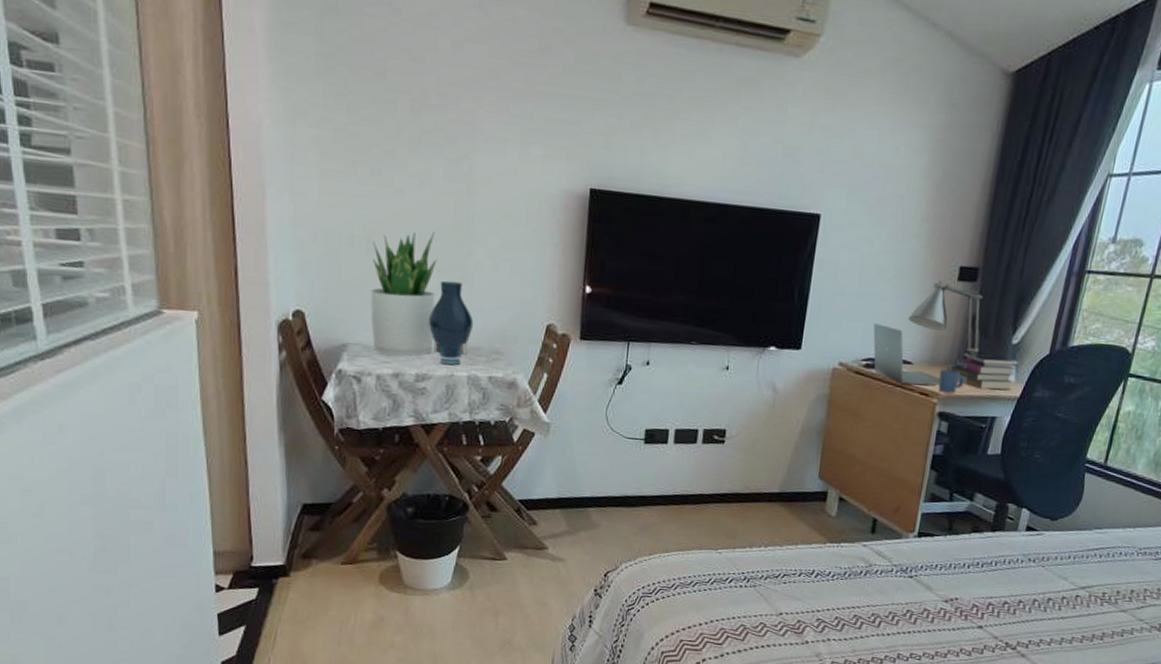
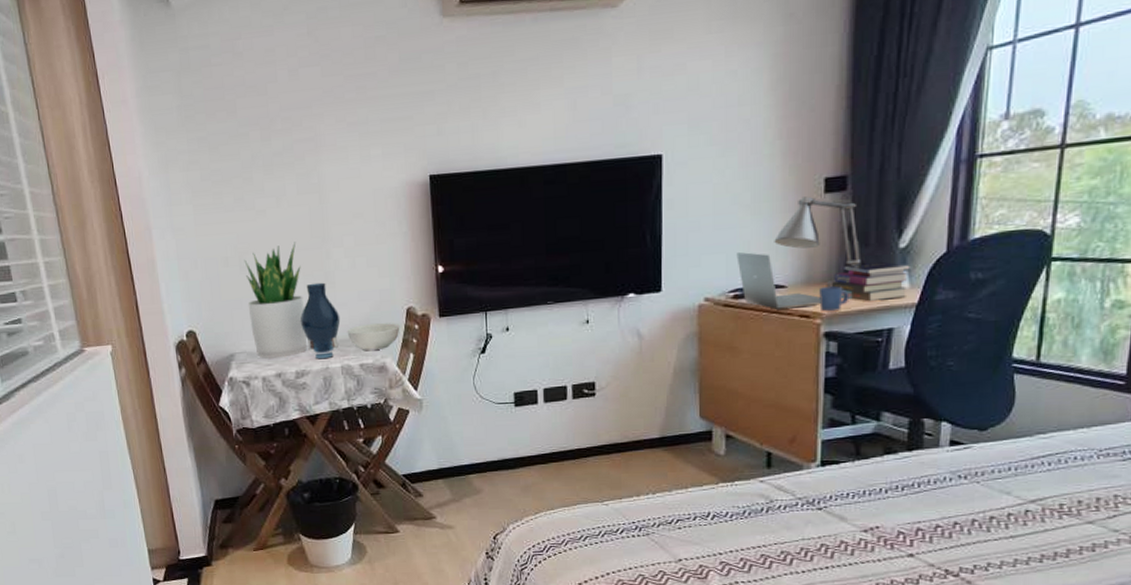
bowl: none [479,334,538,365] -> present [347,323,400,351]

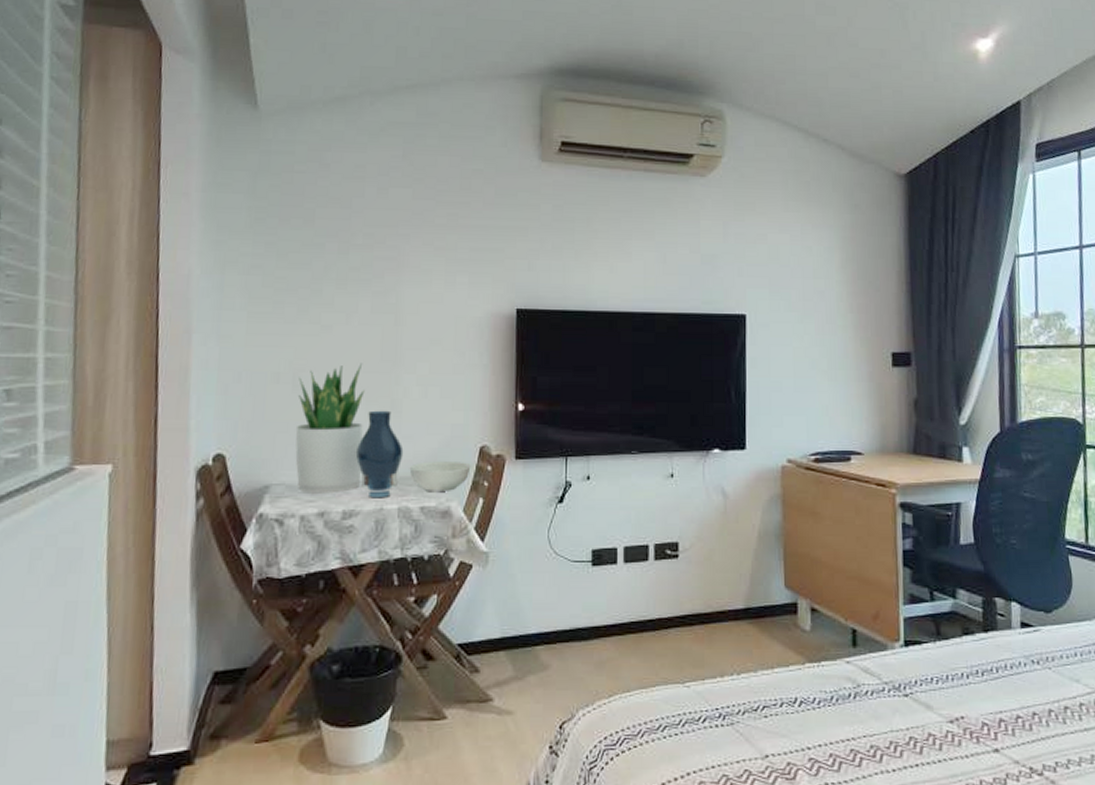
laptop: present [736,252,821,309] -> none [816,416,895,476]
desk lamp: present [774,196,862,288] -> none [850,368,929,459]
mug: present [819,286,850,312] -> none [893,457,920,482]
books: present [832,262,910,302] -> none [904,437,971,475]

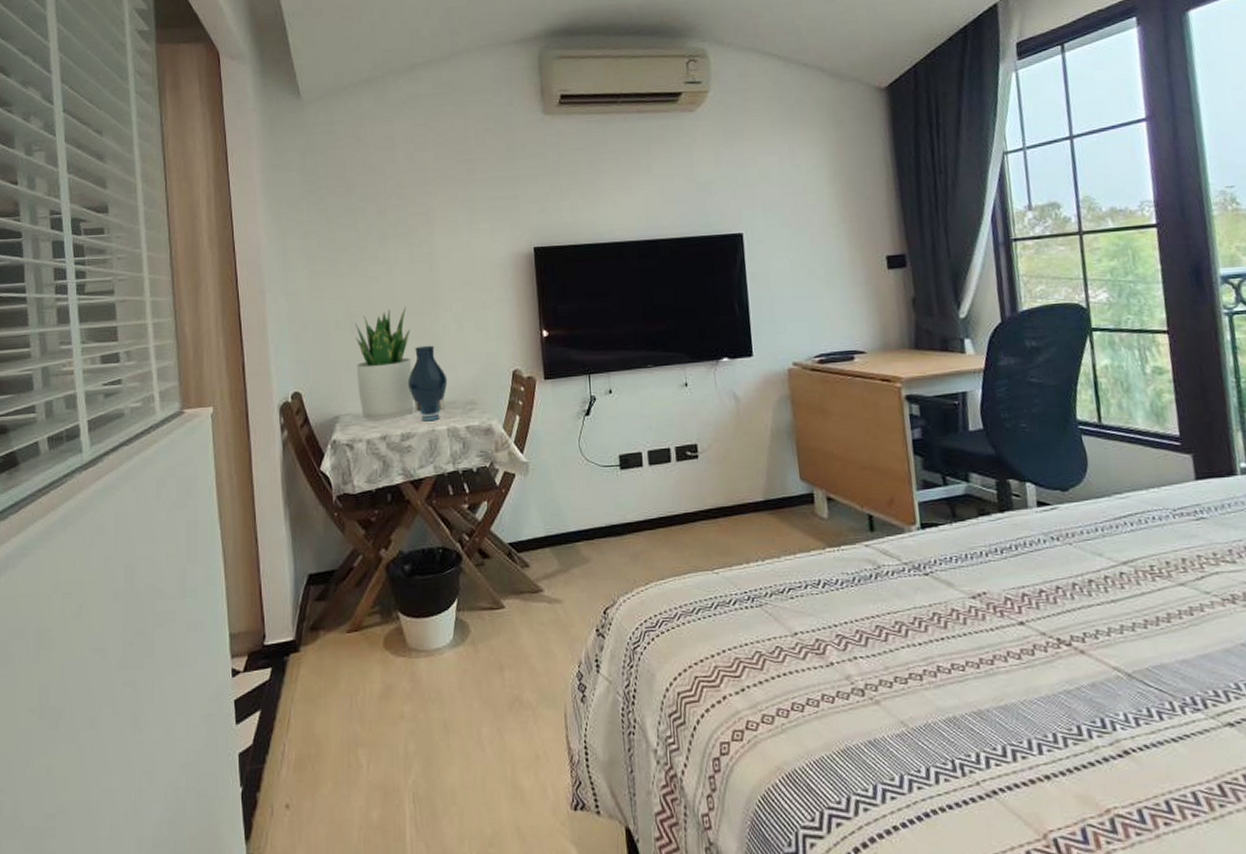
bowl: present [409,461,471,493] -> none [453,385,506,414]

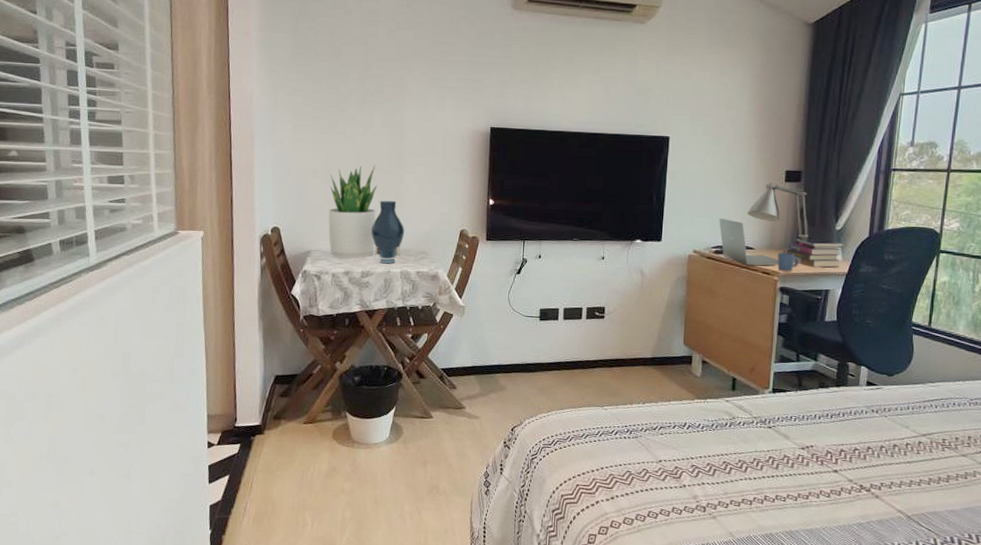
laptop: none [817,320,899,374] -> present [719,218,779,266]
desk lamp: none [849,272,929,354] -> present [747,182,809,254]
mug: none [895,352,923,377] -> present [777,252,799,272]
books: none [906,331,973,367] -> present [787,238,843,268]

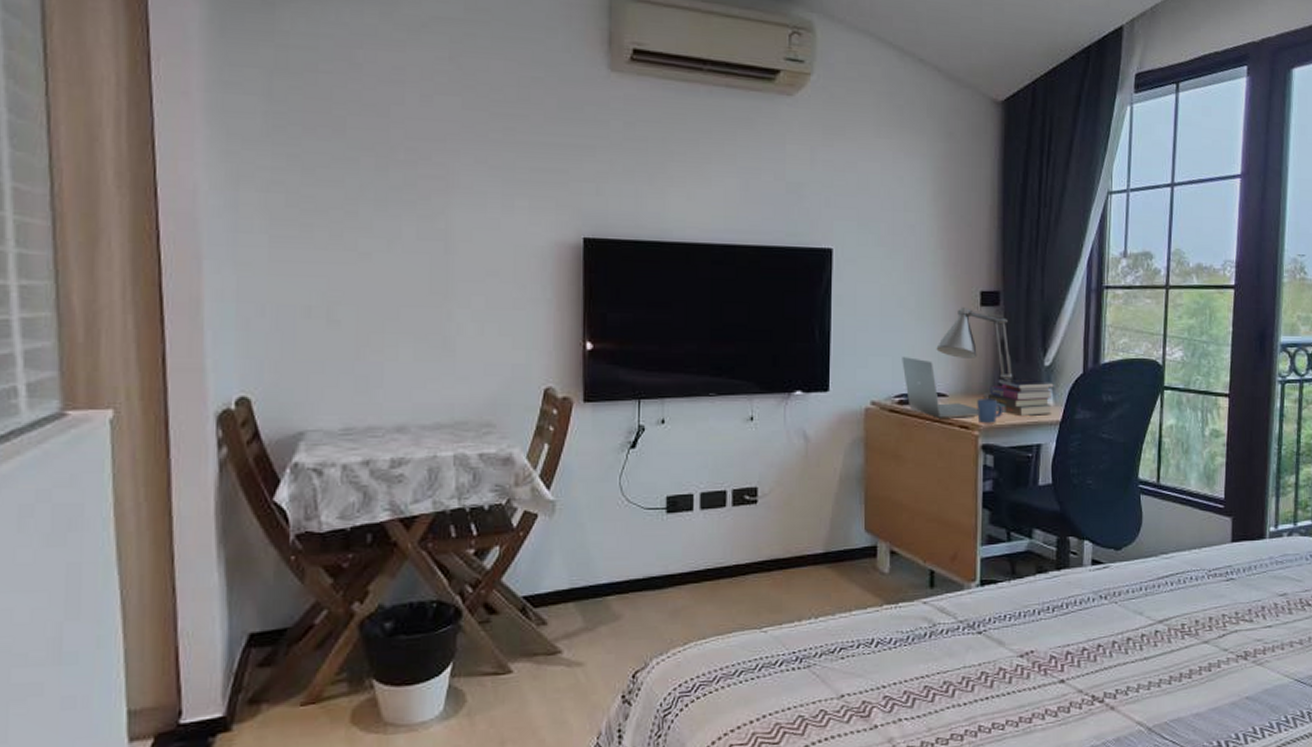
planter: present [328,165,377,259] -> none [332,296,412,440]
vase: present [370,200,405,264] -> none [403,349,459,445]

